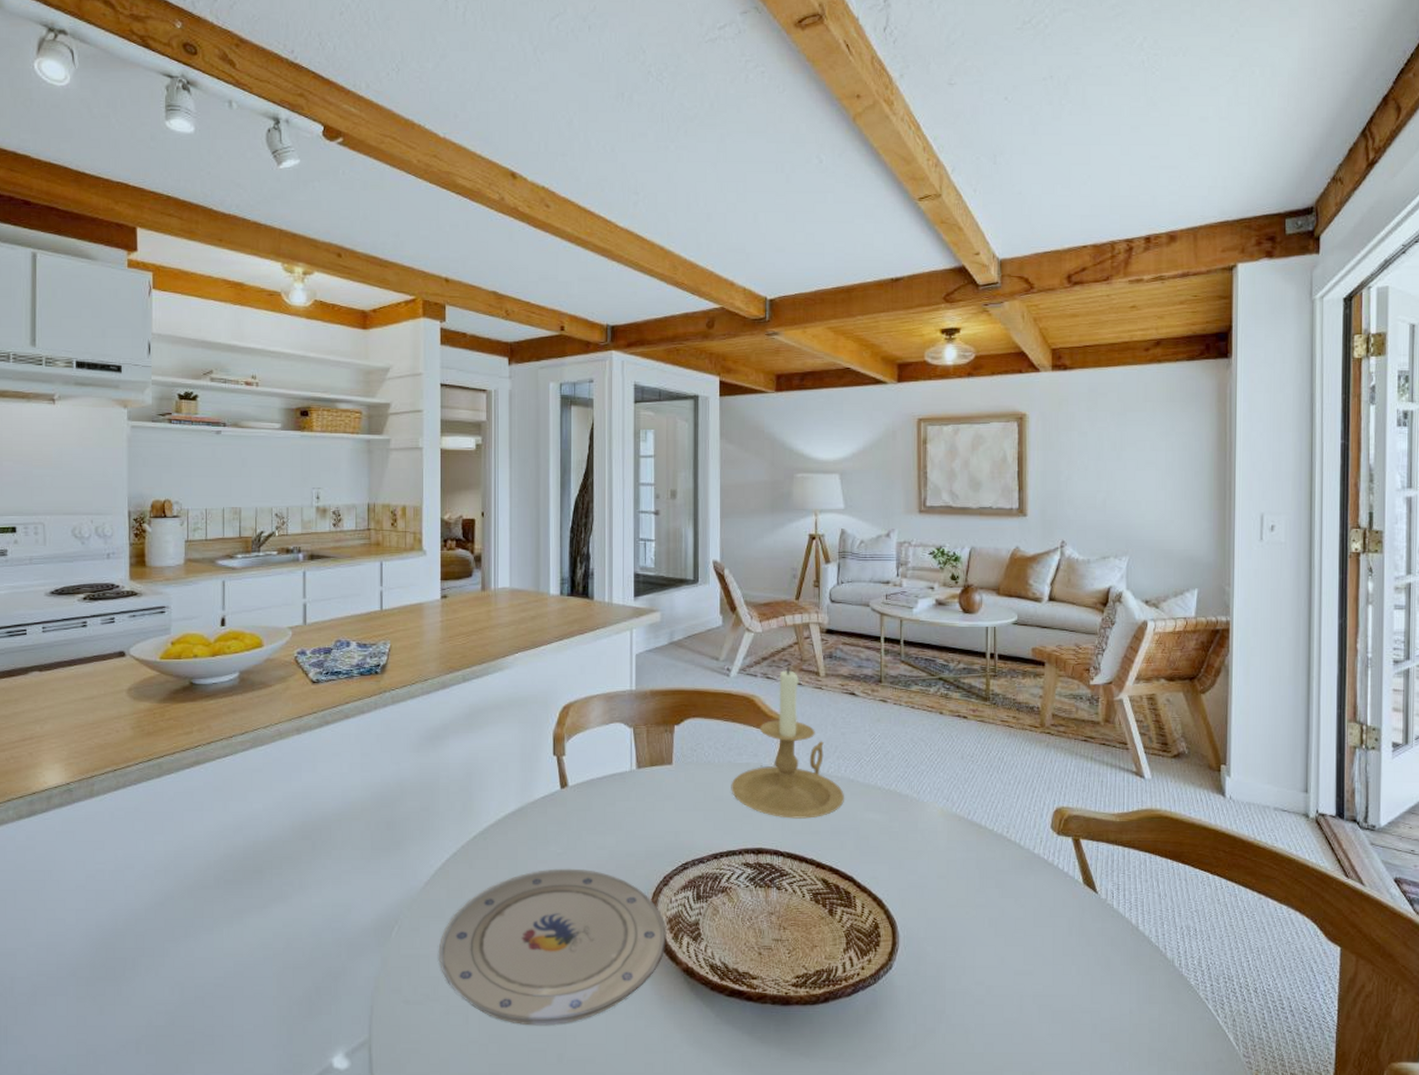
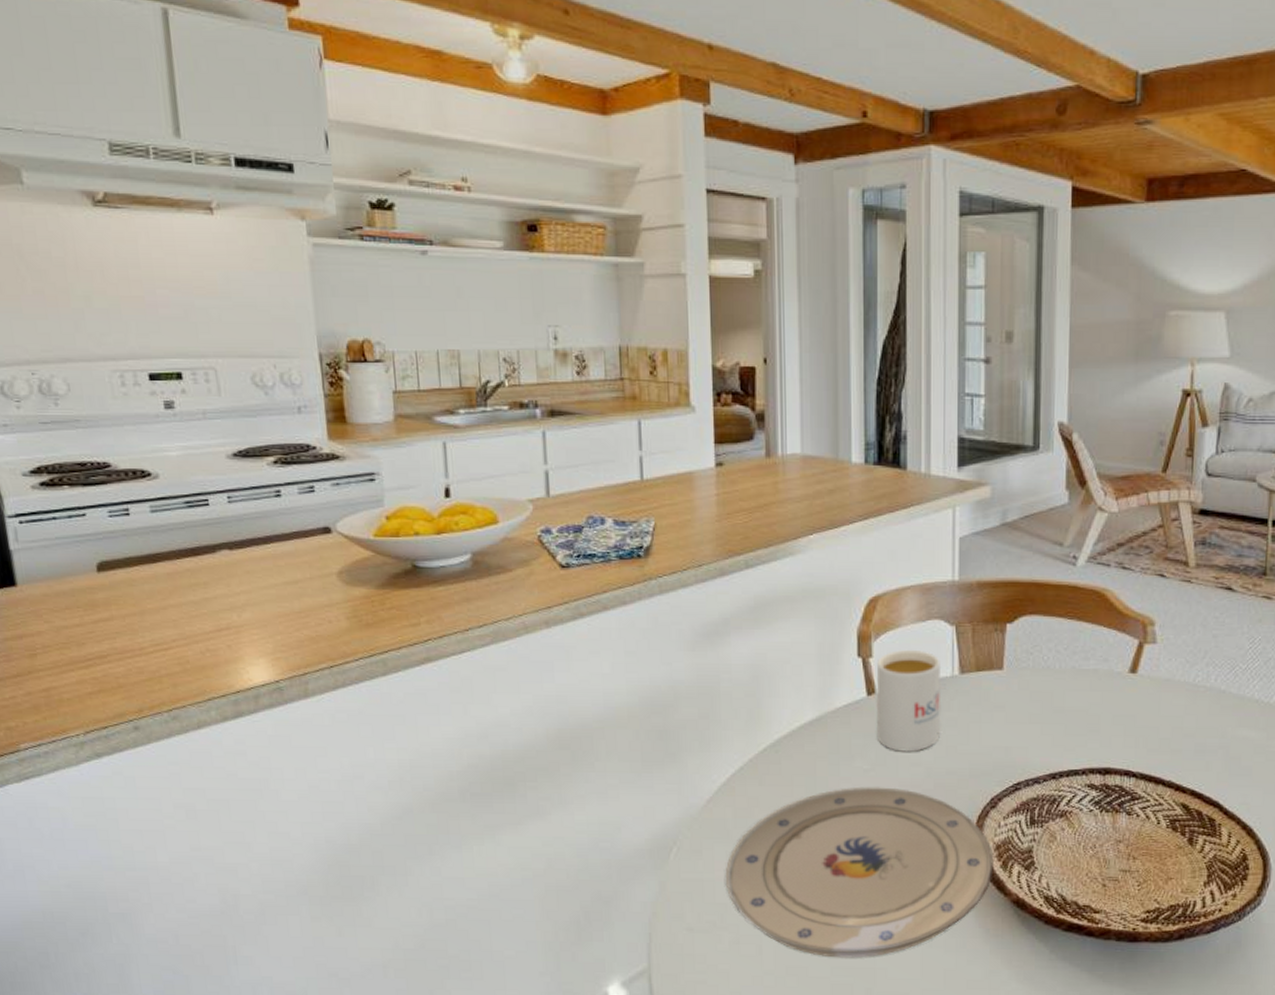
mug: none [568,748,622,837] -> present [876,649,942,752]
candle holder: present [731,667,844,819] -> none [1074,555,1213,735]

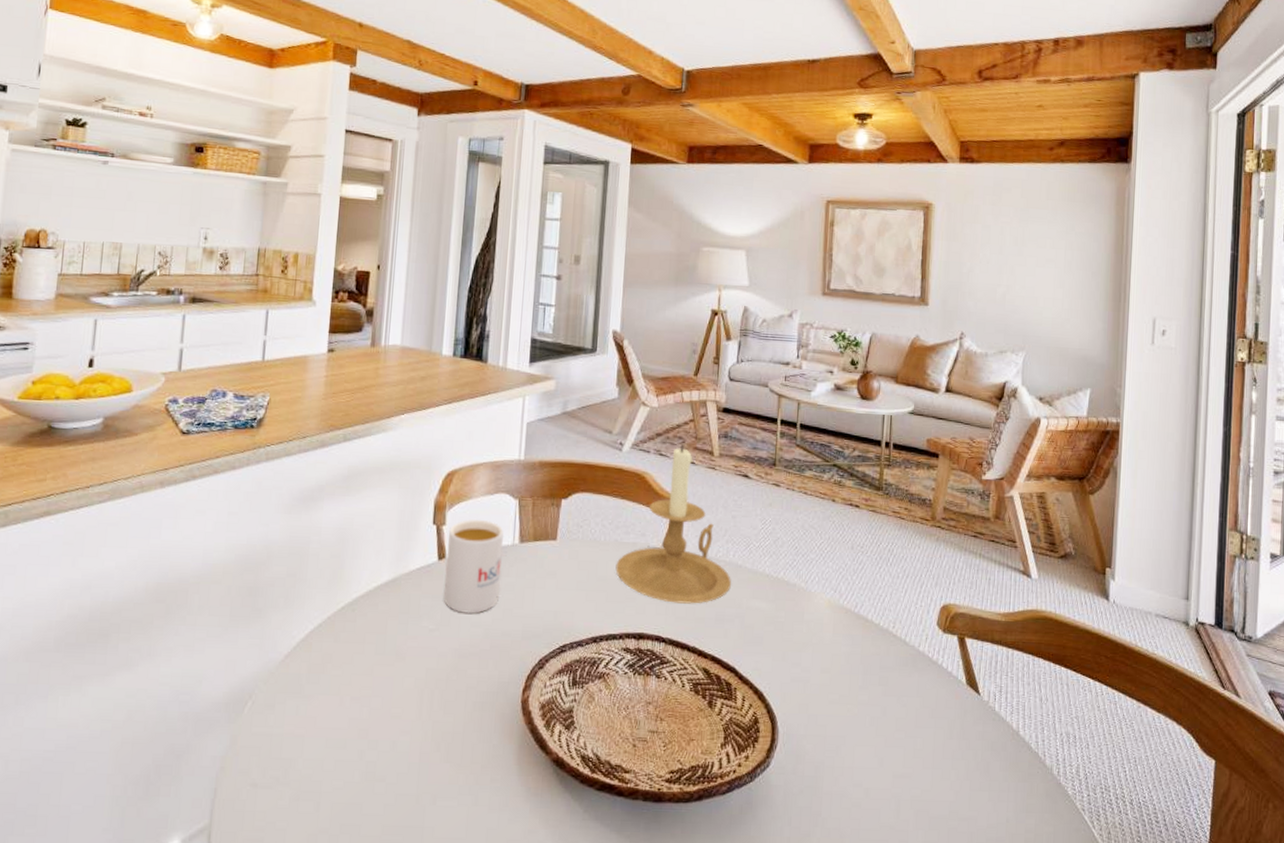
plate: present [725,787,994,958] -> none [292,645,539,816]
candle holder: none [1074,555,1213,735] -> present [615,444,731,604]

